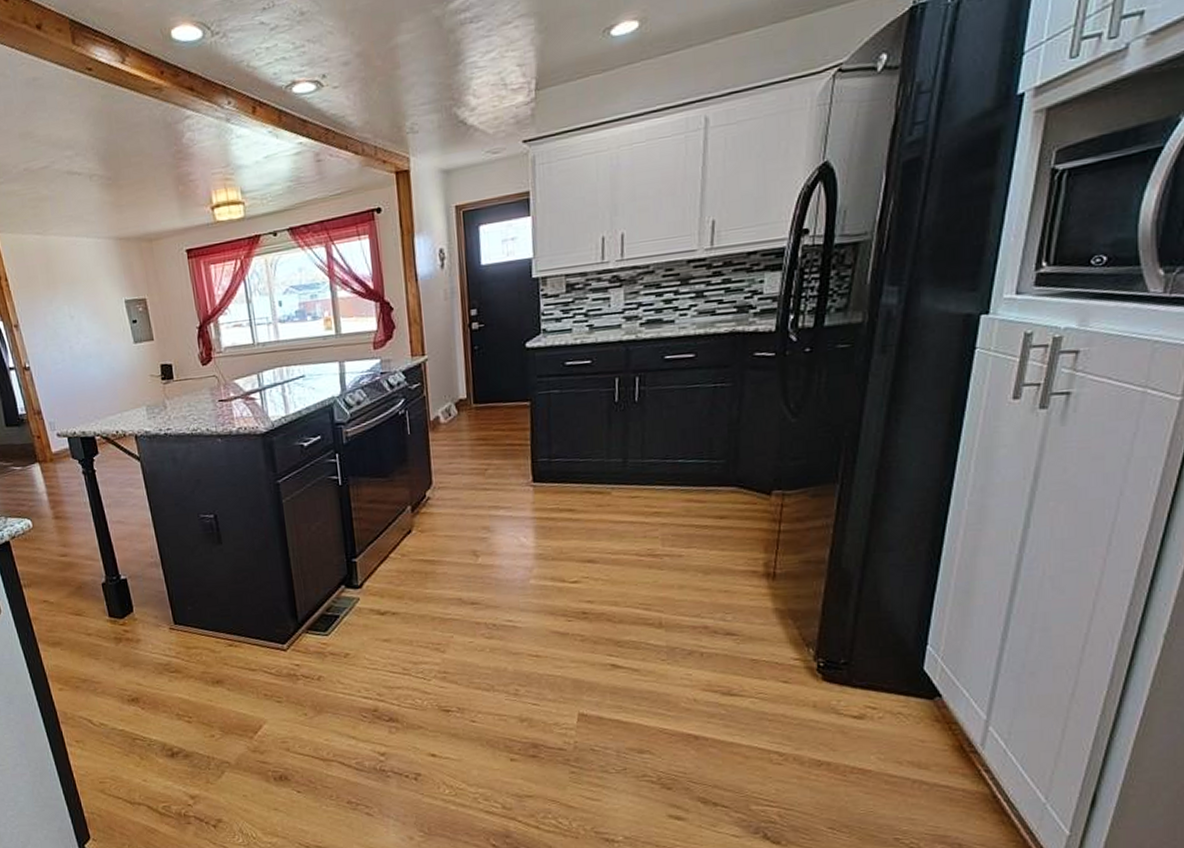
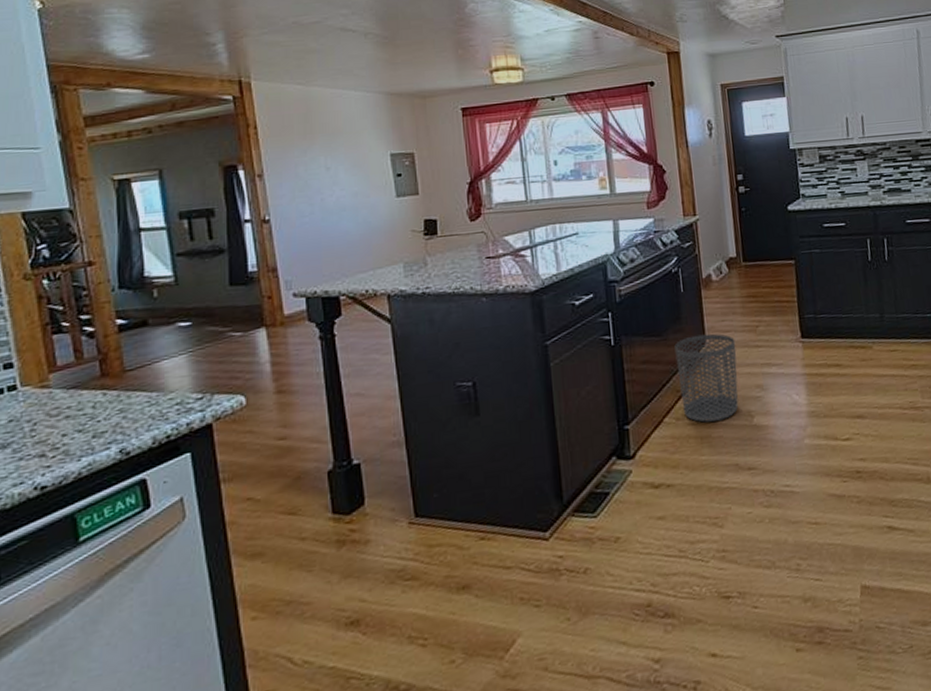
waste bin: none [401,476,464,559] -> present [674,333,739,423]

